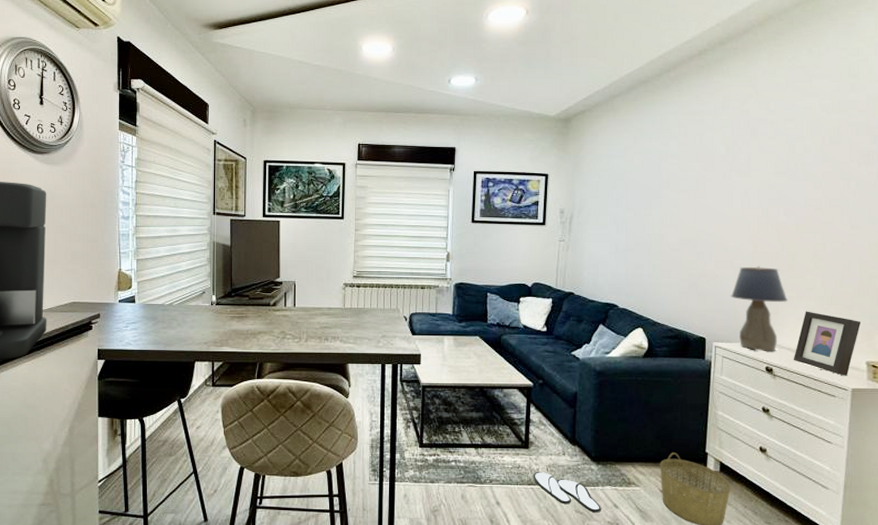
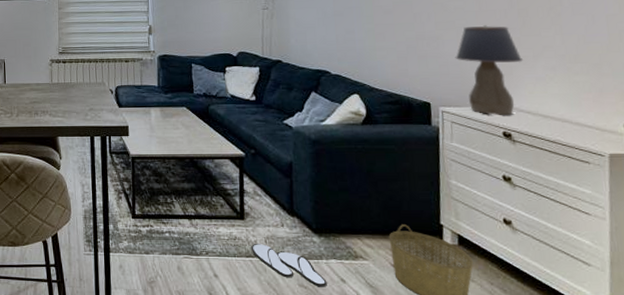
picture frame: present [793,311,862,376] -> none [534,71,614,140]

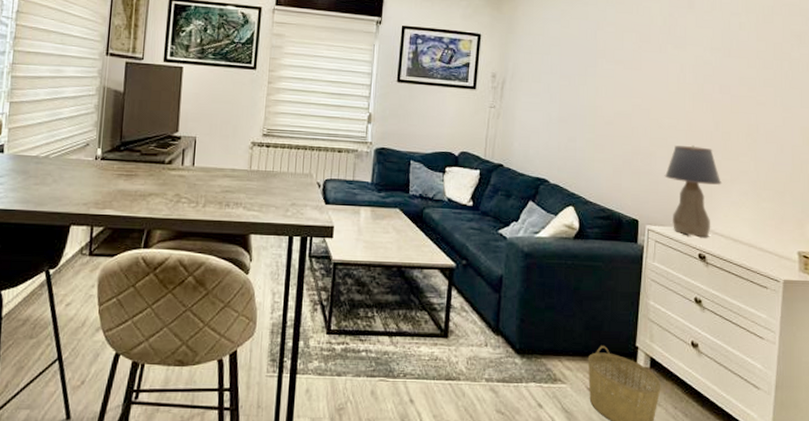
slippers: present [252,244,327,287] -> none [452,365,524,413]

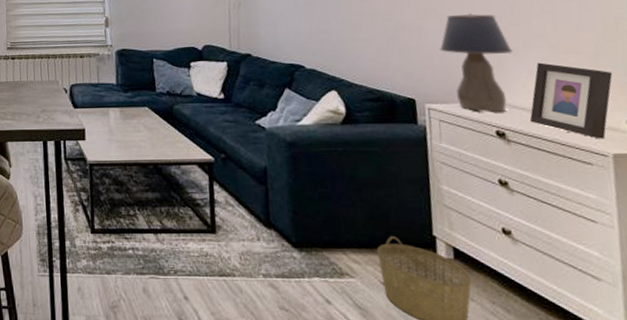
picture frame: none [726,195,793,266] -> present [529,62,613,139]

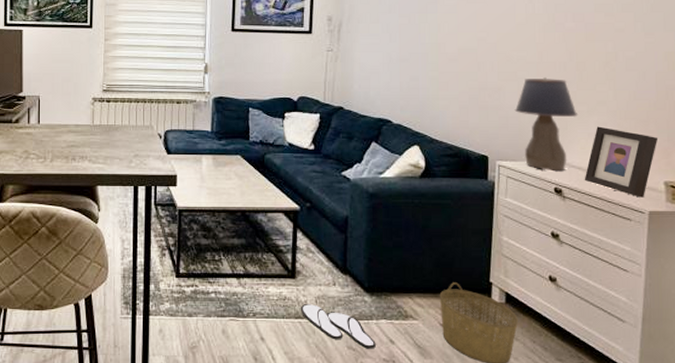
slippers: none [225,261,311,310] -> present [301,304,376,349]

